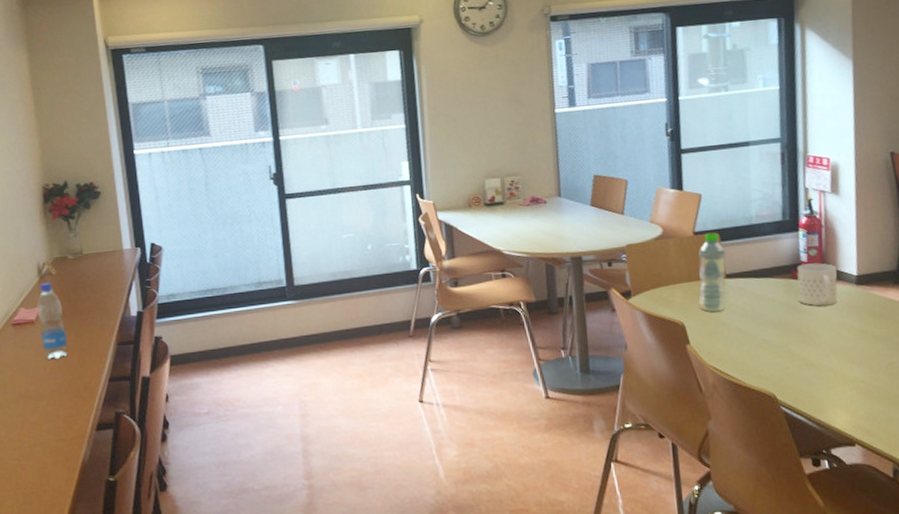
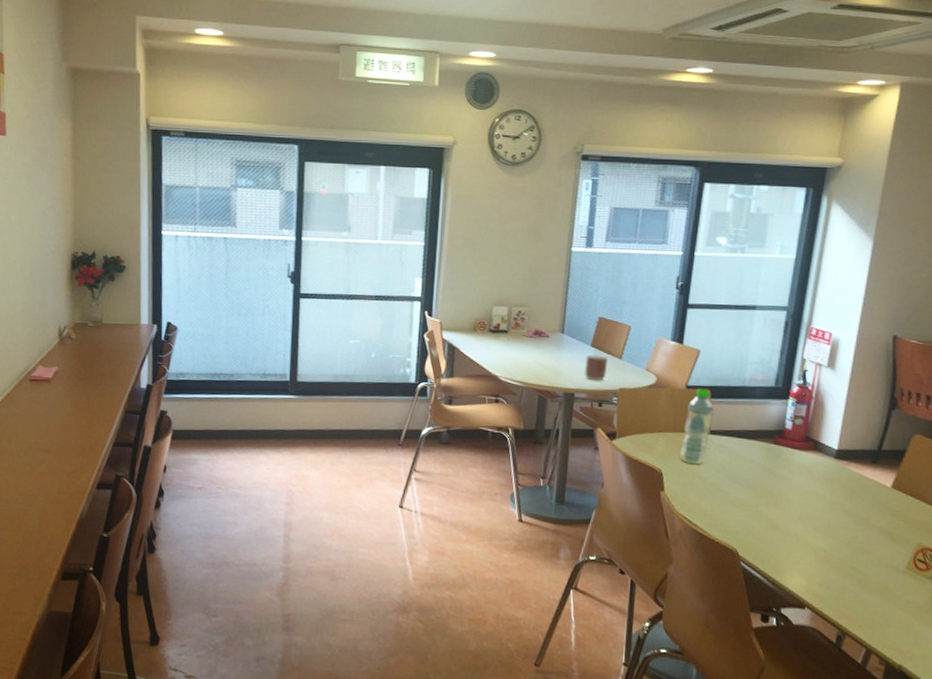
bottle: present [36,282,69,360] -> none [54,344,79,418]
mug: none [587,213,611,240] -> present [585,355,609,380]
mug: present [797,263,838,306] -> none [775,431,819,475]

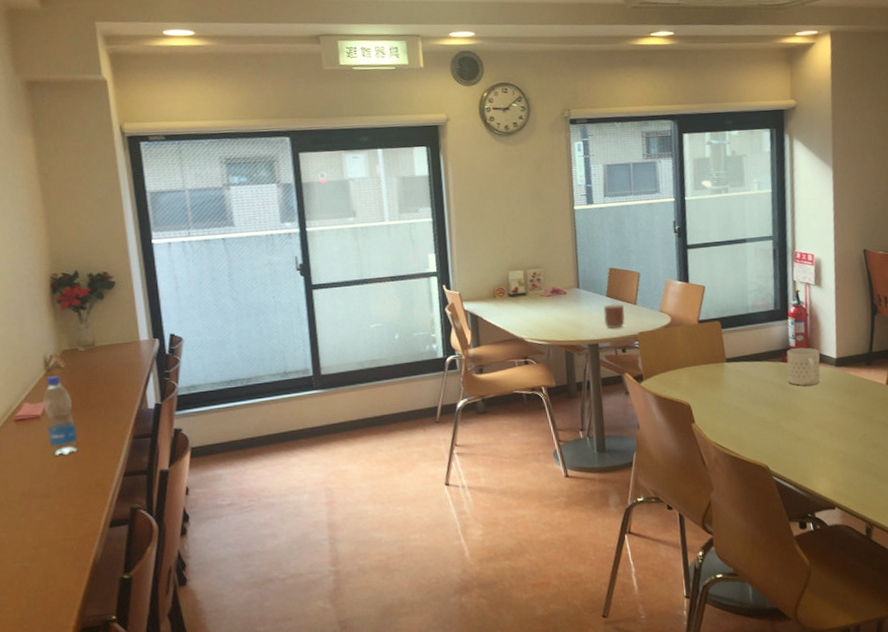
bottle: none [54,344,79,418] -> present [42,375,79,456]
water bottle: present [679,388,714,465] -> none [701,321,727,393]
mug: none [775,431,819,475] -> present [786,347,821,386]

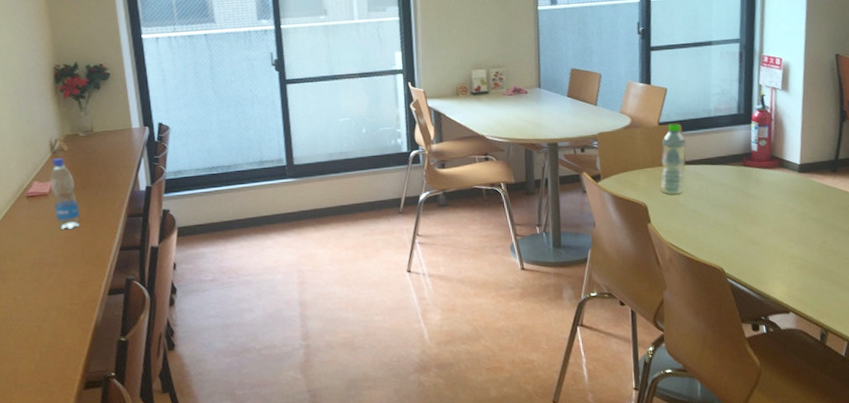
mug: present [603,304,625,329] -> none [564,104,585,128]
water bottle: none [701,321,727,393] -> present [660,123,686,195]
mug: present [786,347,821,386] -> none [747,152,783,191]

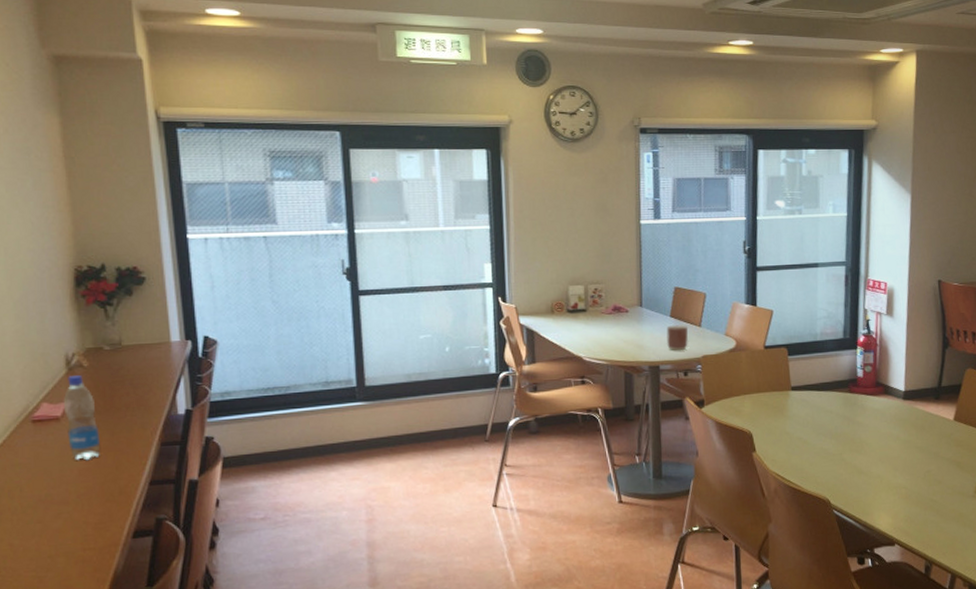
mug: none [564,104,585,128] -> present [666,325,689,350]
water bottle: present [660,123,686,195] -> none [765,347,792,422]

